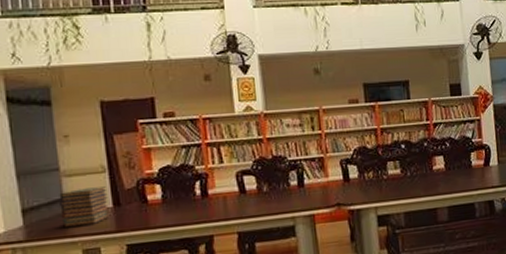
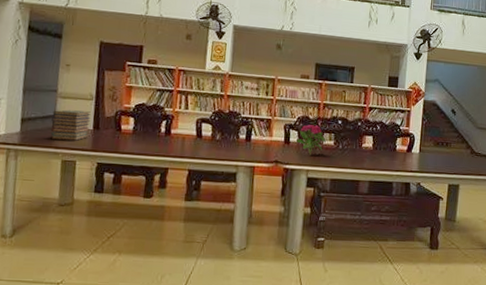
flower: none [356,154,391,190] -> present [295,124,326,155]

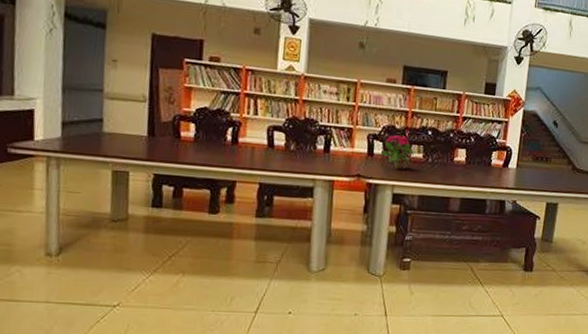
book stack: present [50,109,91,141] -> none [97,112,145,149]

